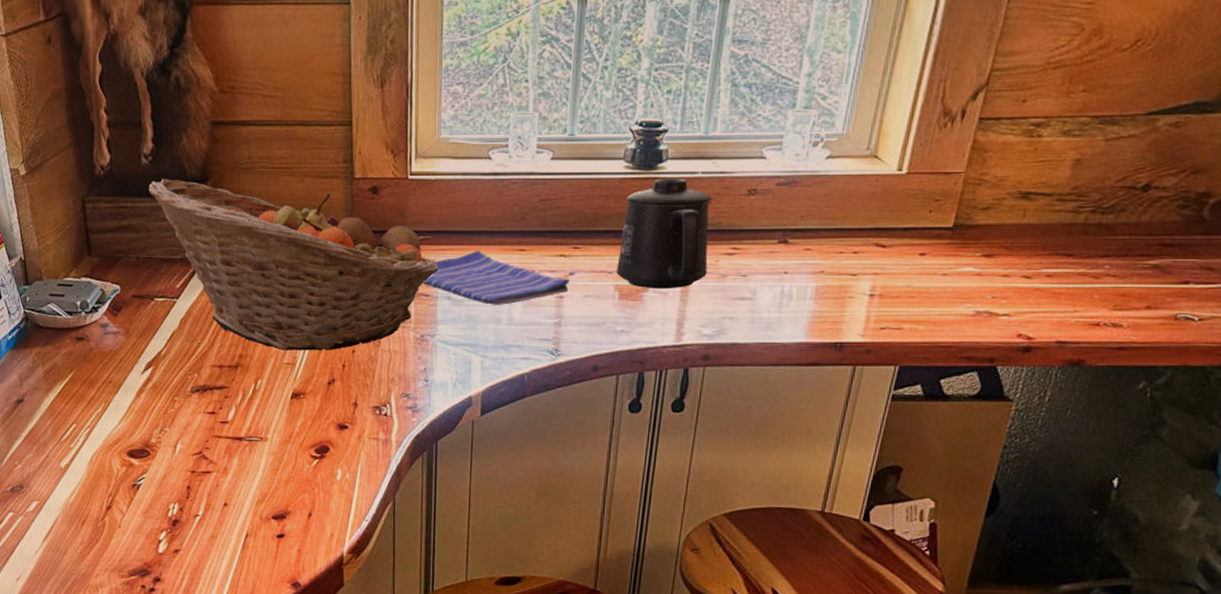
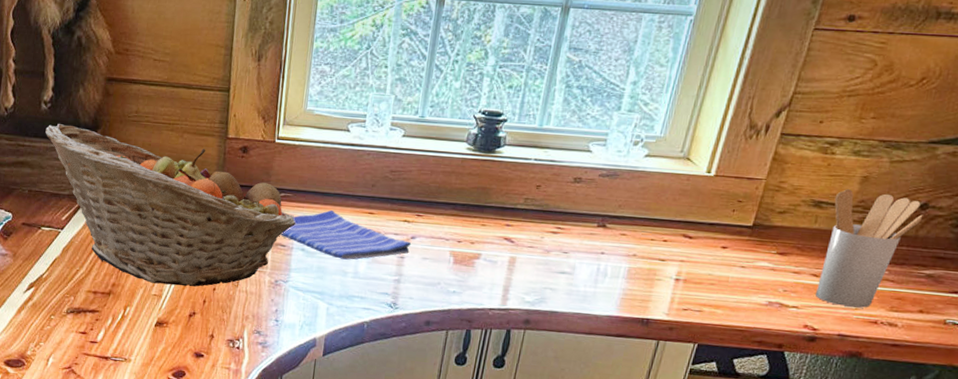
mug: present [616,179,712,290] -> none [453,161,542,259]
utensil holder: none [1029,175,1145,309] -> present [816,189,923,308]

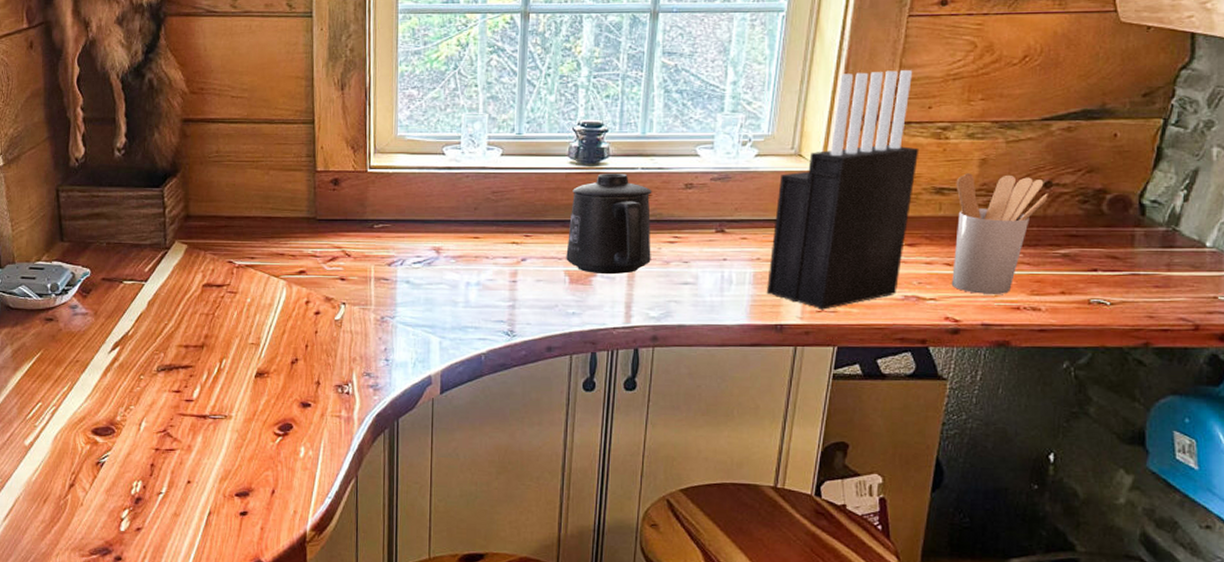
fruit basket: present [45,124,296,287] -> none [120,171,398,332]
dish towel: present [280,210,411,260] -> none [382,238,522,289]
mug: none [453,161,542,259] -> present [566,174,652,275]
knife block: none [637,82,810,308] -> present [766,70,919,310]

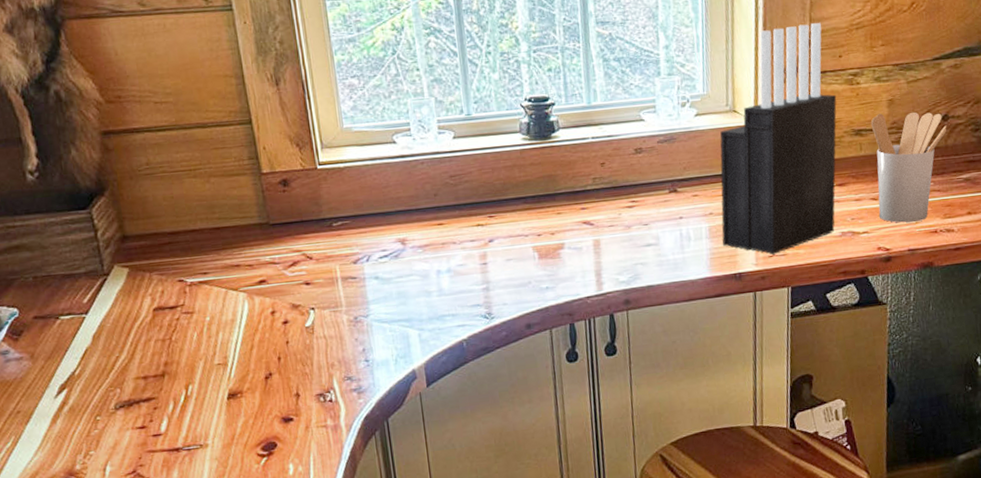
mug: present [566,174,652,275] -> none [529,144,613,246]

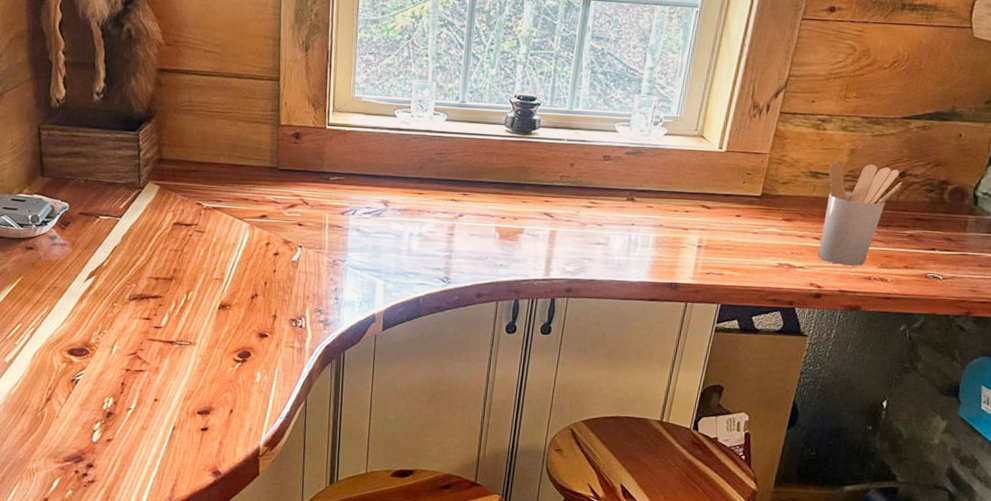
knife block: present [720,23,837,255] -> none [665,66,802,272]

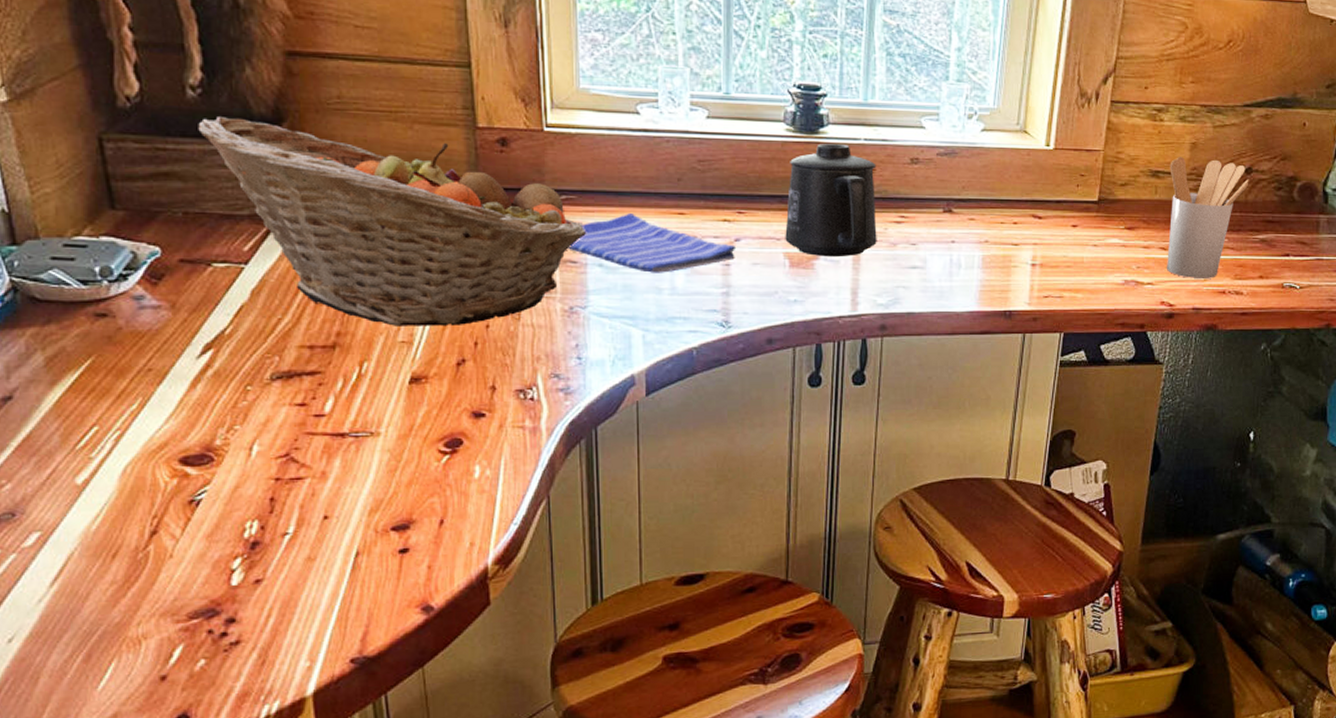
fruit basket: none [99,114,350,269] -> present [198,117,587,327]
dish towel: none [336,192,459,239] -> present [568,213,735,273]
mug: none [497,142,575,233] -> present [785,144,877,258]

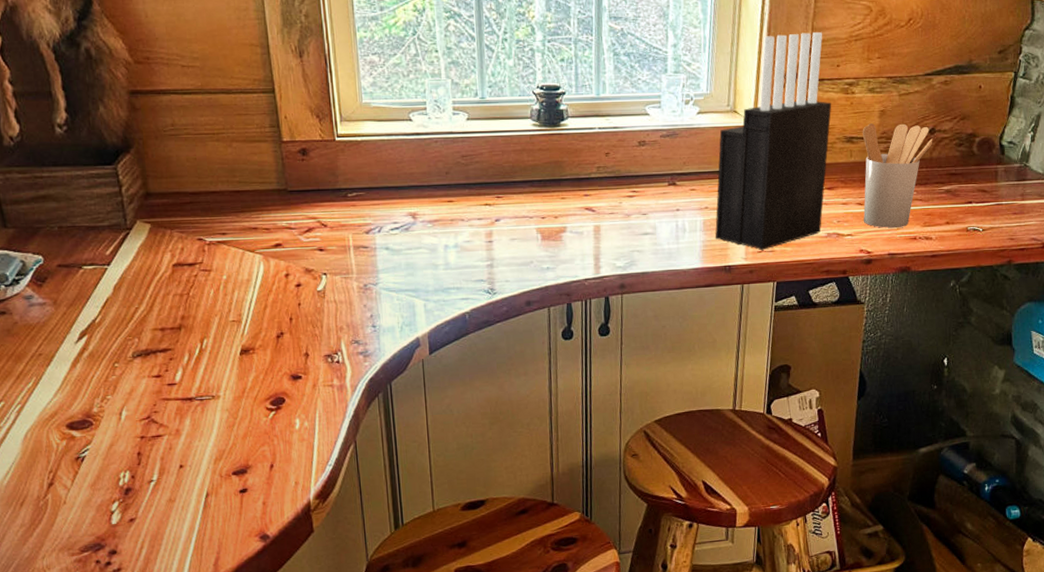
fruit basket: present [198,117,587,327] -> none [65,147,375,309]
dish towel: present [568,213,735,273] -> none [360,204,496,253]
mug: present [785,144,877,258] -> none [536,134,614,230]
knife block: none [994,46,1137,295] -> present [715,32,832,250]

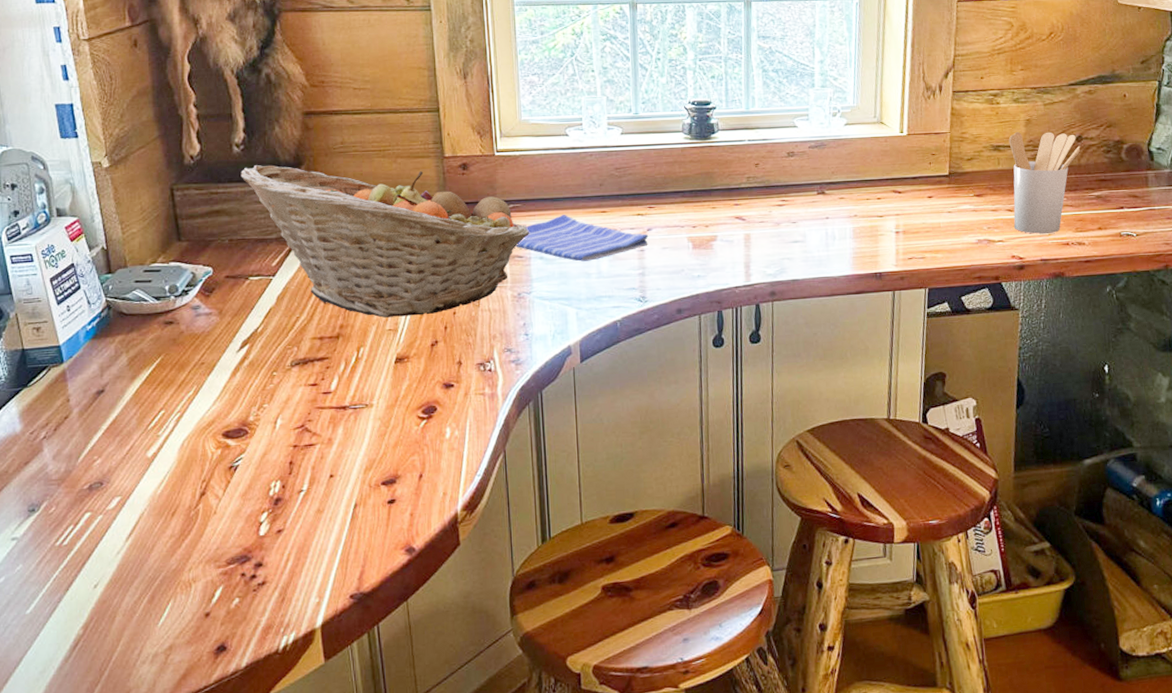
fruit basket: none [65,147,375,309] -> present [241,165,530,318]
dish towel: none [360,204,496,253] -> present [515,215,648,262]
knife block: present [715,32,832,250] -> none [864,47,978,257]

